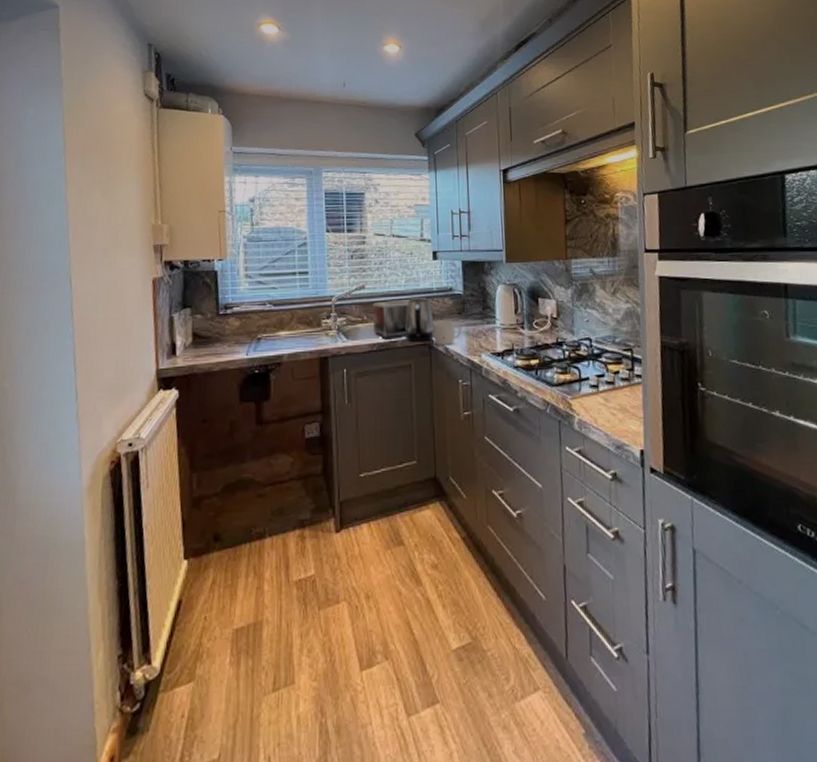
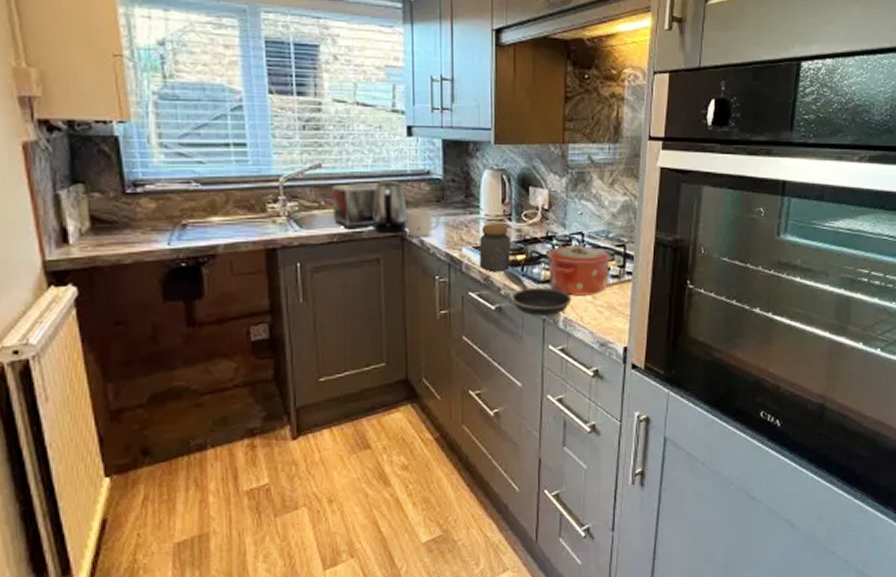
jar: none [496,332,525,375] -> present [478,224,510,272]
frying pan: none [518,373,584,418] -> present [502,269,571,316]
casserole: none [557,350,622,399] -> present [545,246,613,296]

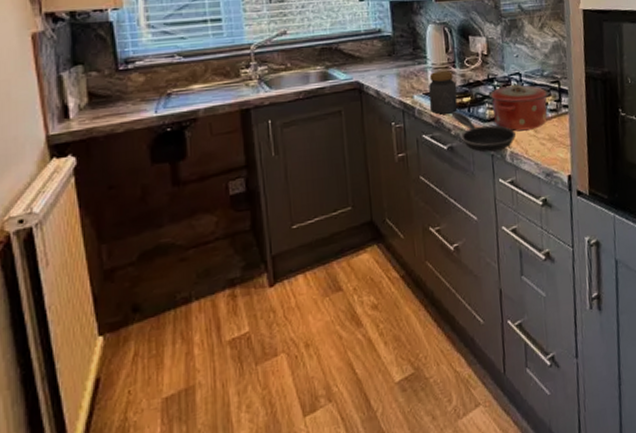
toaster: present [331,183,379,230] -> none [296,44,337,87]
kettle: present [373,180,408,234] -> none [332,40,365,88]
mug: present [406,209,440,238] -> none [362,63,392,89]

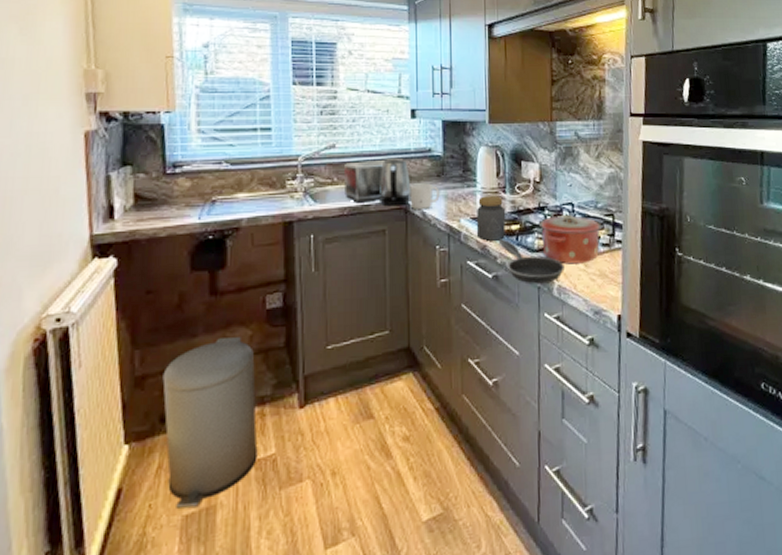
pedal bin: none [131,224,232,394] -> present [162,337,258,510]
toaster: none [296,44,337,87] -> present [343,160,386,203]
kettle: none [332,40,365,88] -> present [380,157,412,207]
mug: none [362,63,392,89] -> present [410,183,440,210]

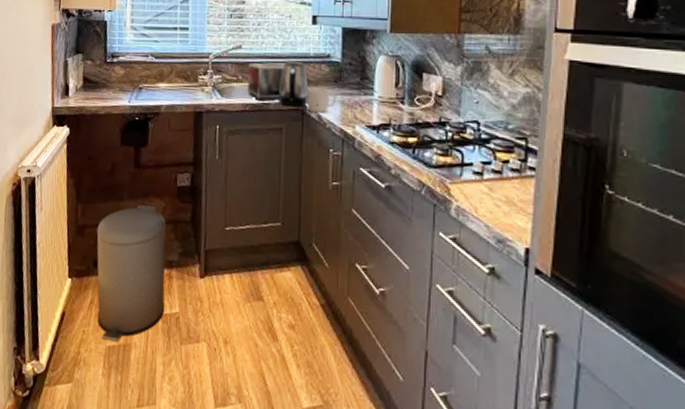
jar: present [476,196,505,241] -> none [370,105,402,151]
frying pan: present [498,239,564,285] -> none [393,150,465,202]
casserole: present [538,215,603,264] -> none [438,133,513,187]

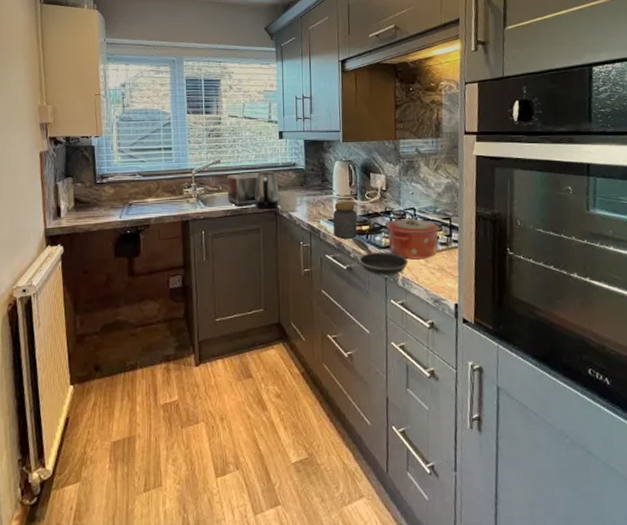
pedal bin: present [97,205,166,343] -> none [96,309,165,437]
jar: none [370,105,402,151] -> present [332,202,357,239]
frying pan: none [393,150,465,202] -> present [351,237,408,275]
casserole: none [438,133,513,187] -> present [385,219,441,260]

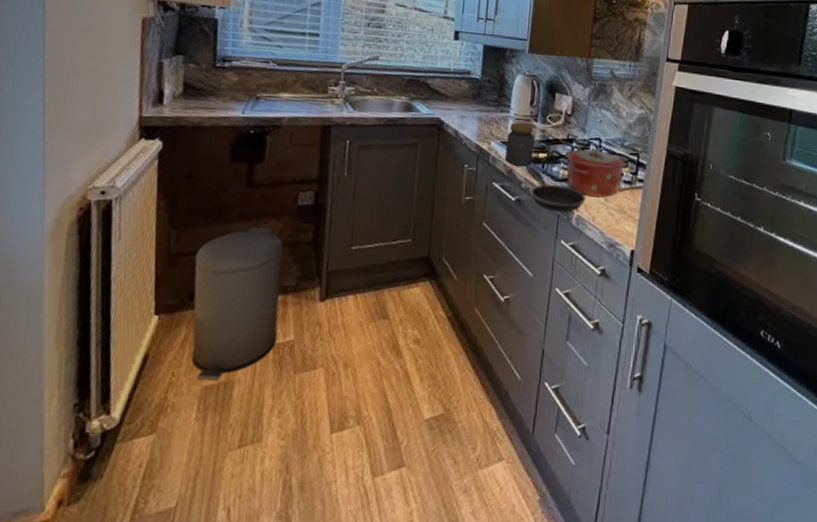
pedal bin: none [96,309,165,437] -> present [191,227,283,381]
toaster: present [226,173,259,207] -> none [383,75,425,116]
kettle: present [255,170,280,210] -> none [415,75,447,123]
mug: present [279,191,303,213] -> none [444,102,474,129]

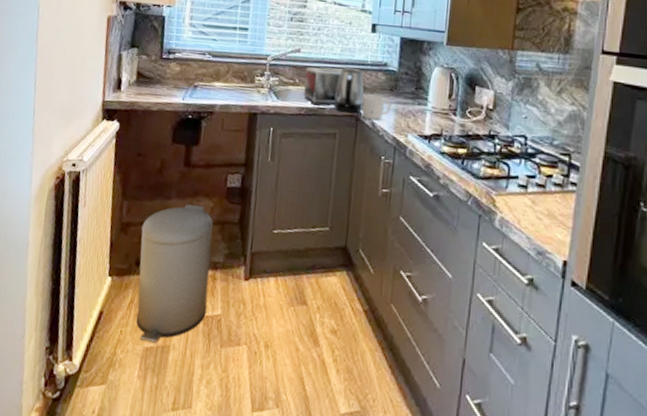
toaster: none [383,75,425,116] -> present [304,67,344,106]
kettle: none [415,75,447,123] -> present [334,67,365,114]
mug: none [444,102,474,129] -> present [361,94,391,120]
jar: present [504,122,534,166] -> none [421,115,453,162]
frying pan: present [524,165,585,213] -> none [443,160,510,214]
casserole: present [565,149,627,198] -> none [486,146,557,201]

